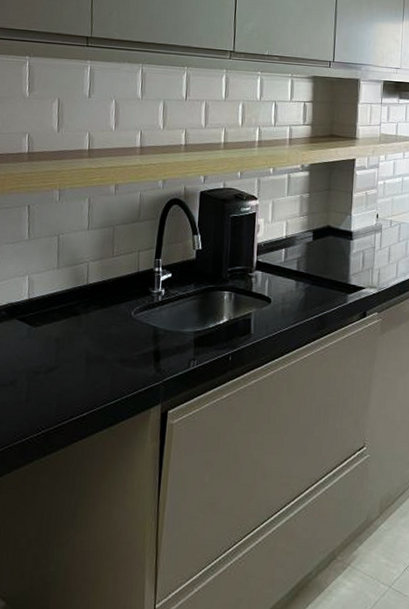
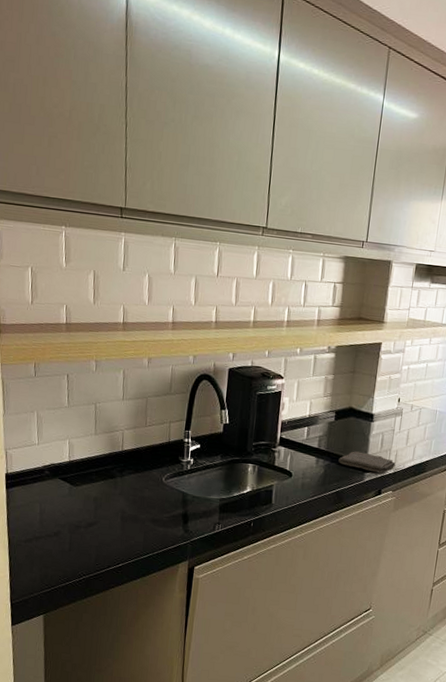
washcloth: none [319,272,379,294] -> present [338,451,396,474]

